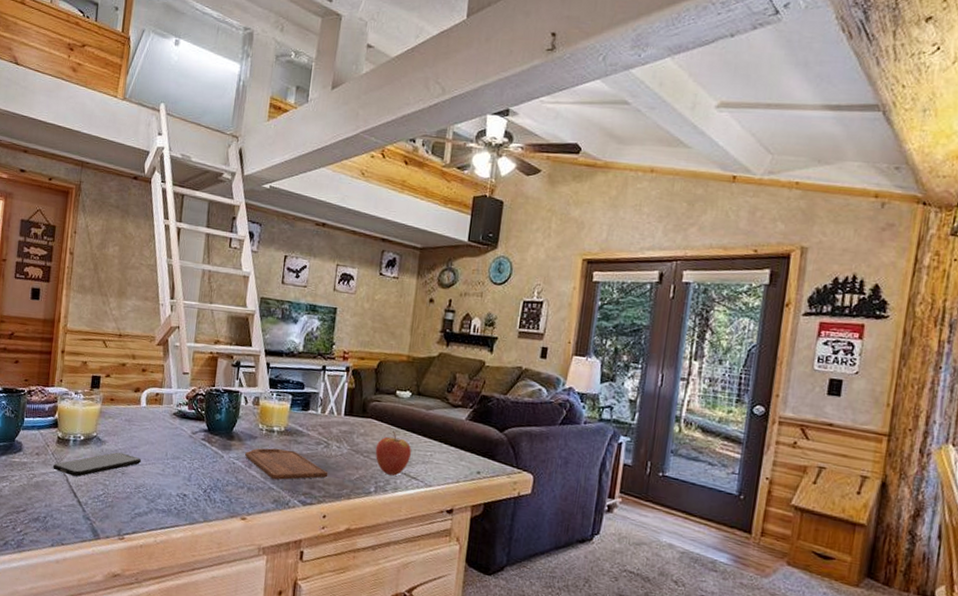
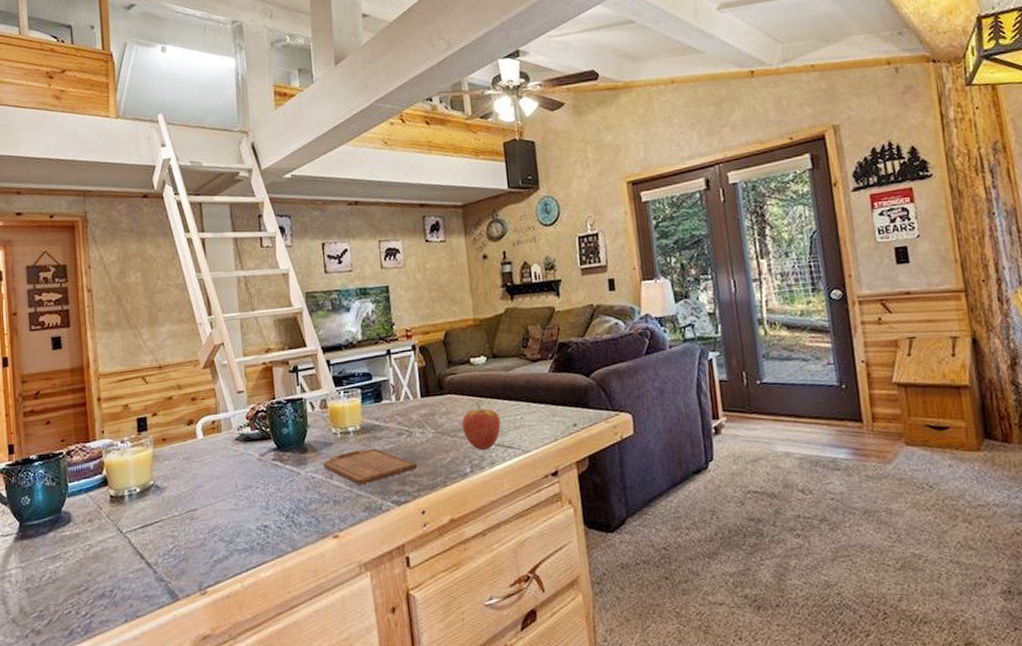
smartphone: present [53,452,142,477] -> none [110,495,210,536]

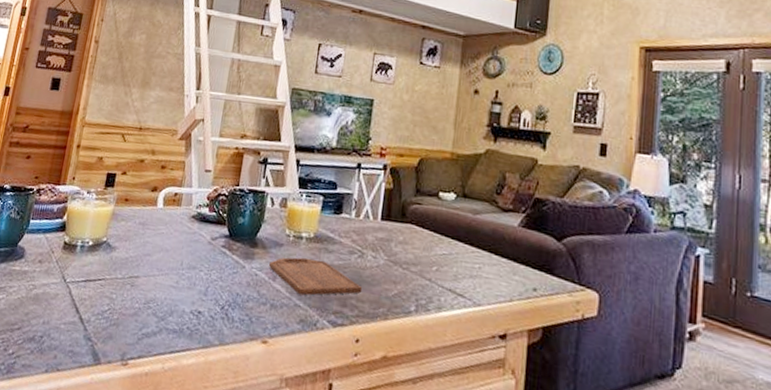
fruit: present [461,402,501,450] -> none [415,238,457,292]

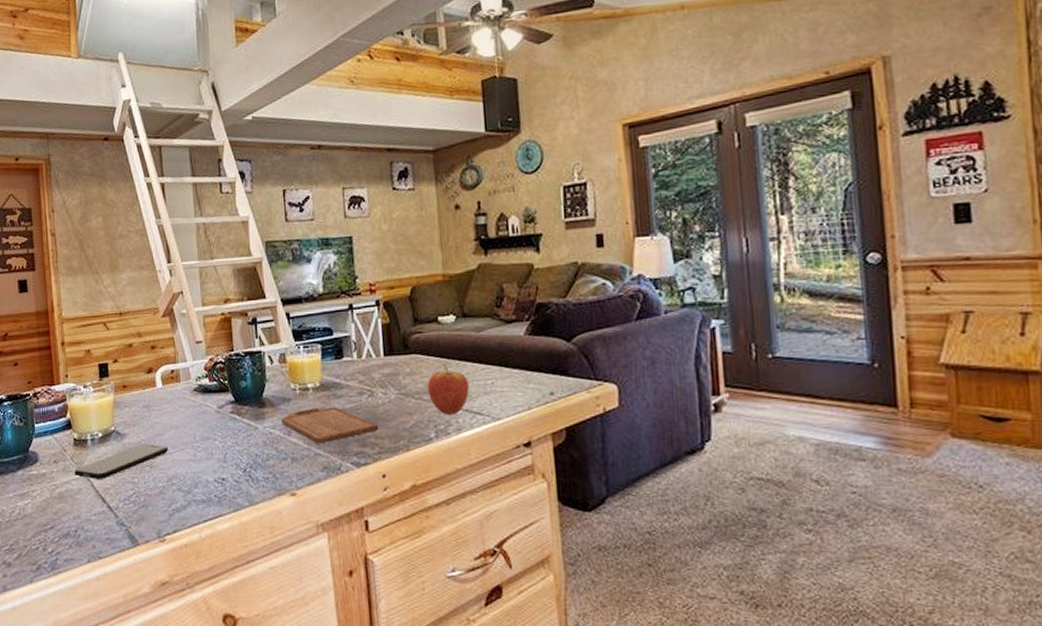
smartphone: none [55,260,154,289] -> present [74,443,169,479]
fruit: none [415,238,457,292] -> present [427,363,469,415]

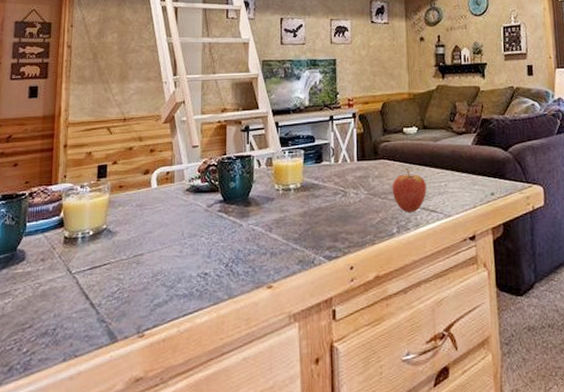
smartphone: present [74,443,169,479] -> none [61,241,157,276]
cutting board: present [281,406,379,444] -> none [264,205,350,240]

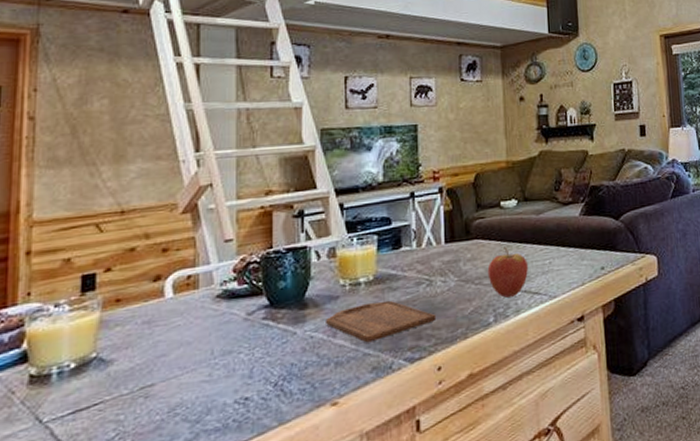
cutting board: none [264,205,350,240] -> present [326,300,437,343]

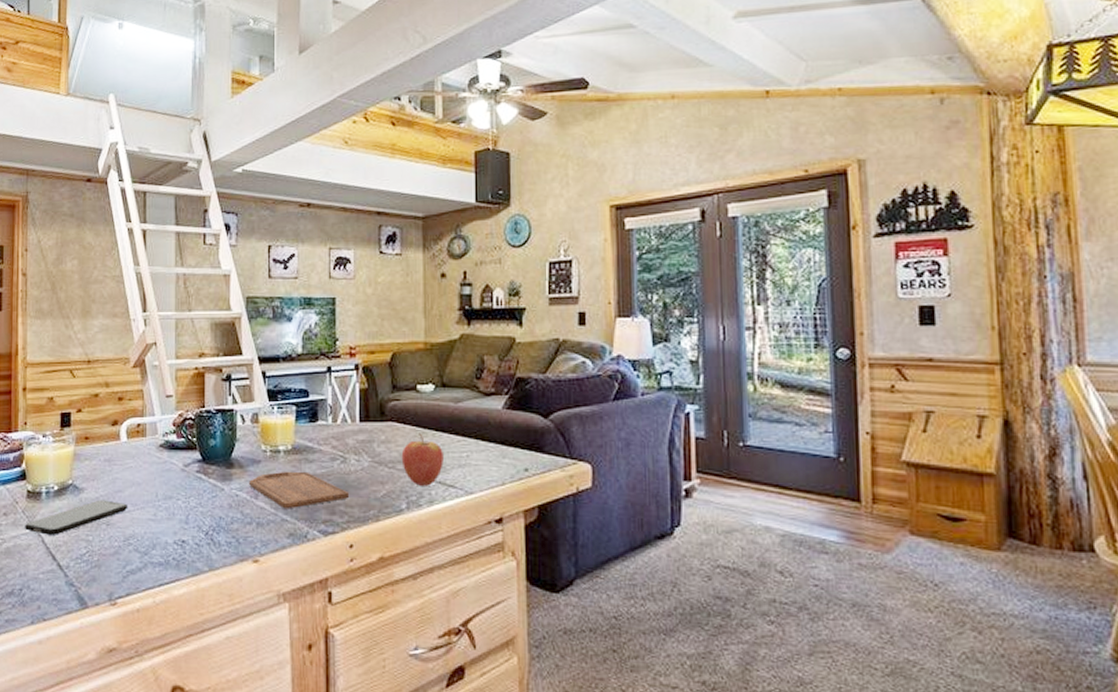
smartphone: none [24,368,175,426] -> present [25,499,128,535]

